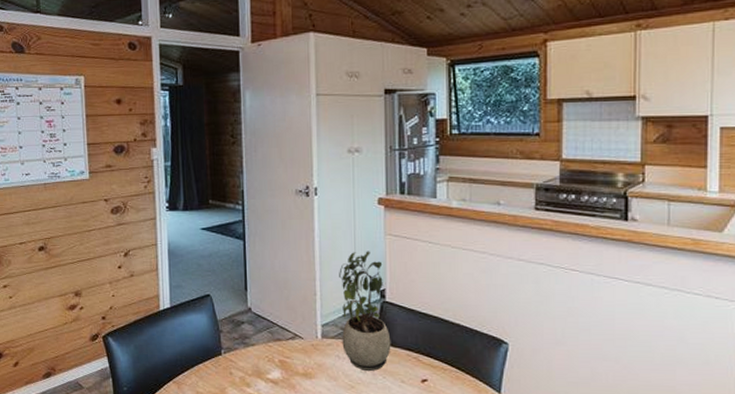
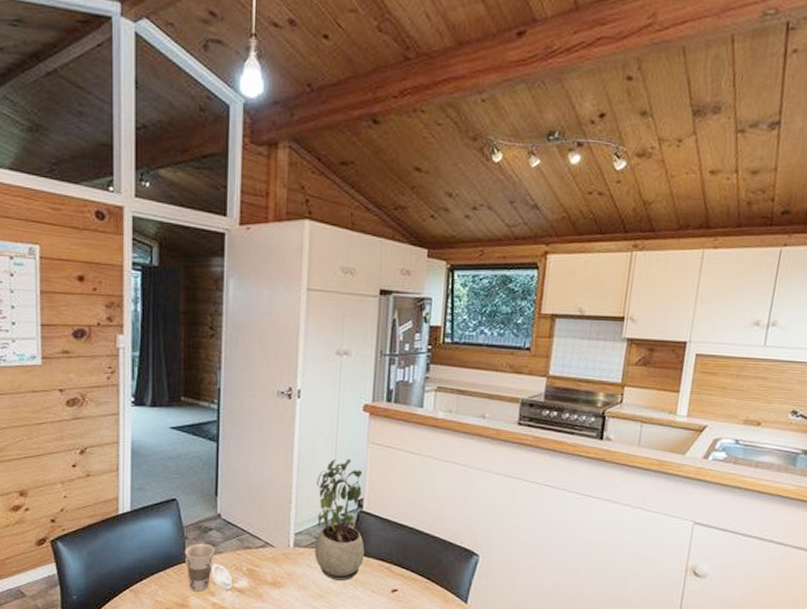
cup: none [220,336,267,383] -> present [184,543,233,592]

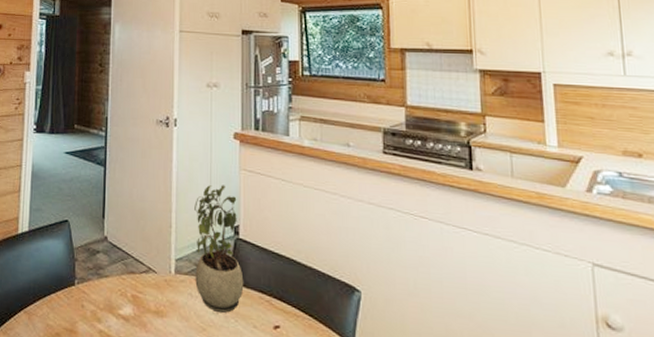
cup: present [184,543,233,592] -> none [74,265,118,318]

